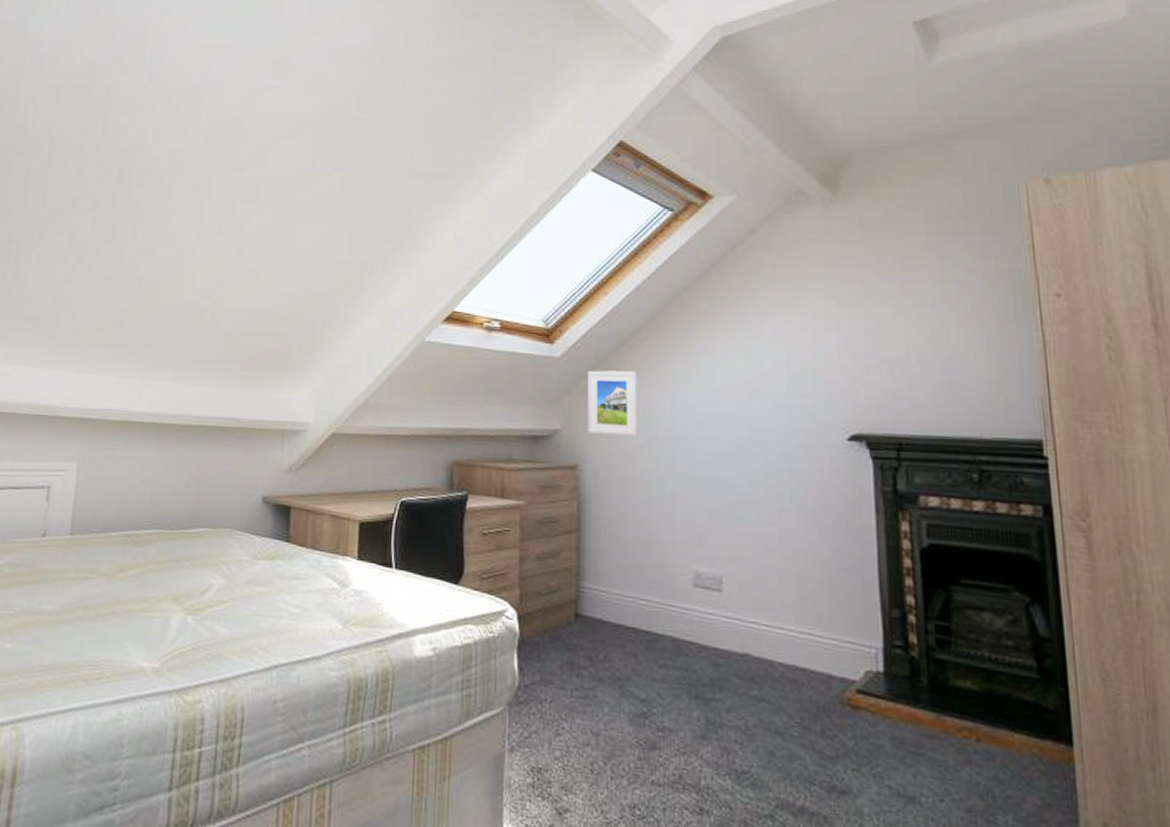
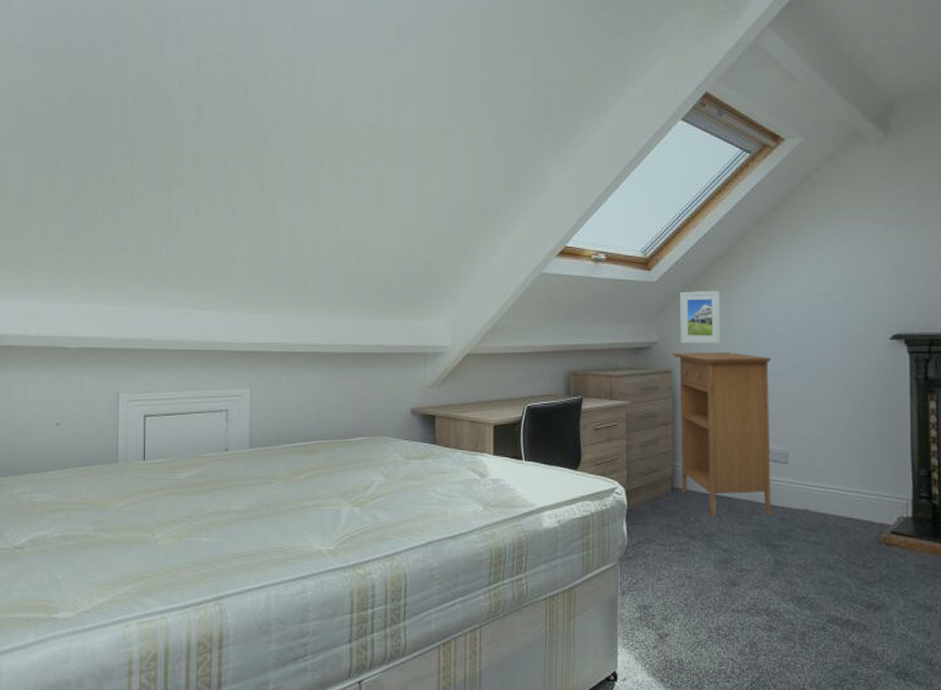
bookshelf: none [577,443,701,659] -> present [671,351,772,517]

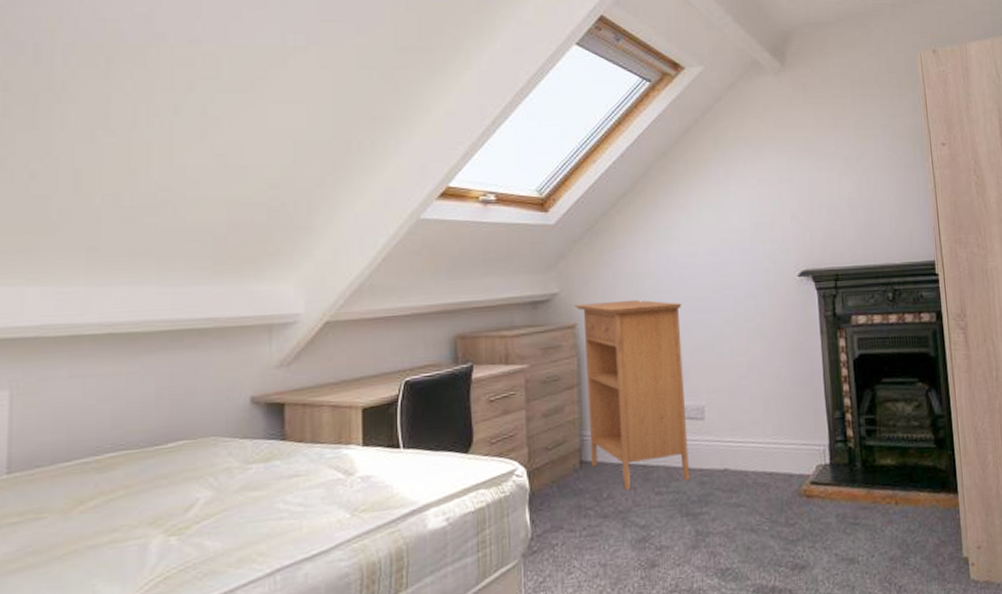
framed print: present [679,291,722,344] -> none [580,232,629,293]

